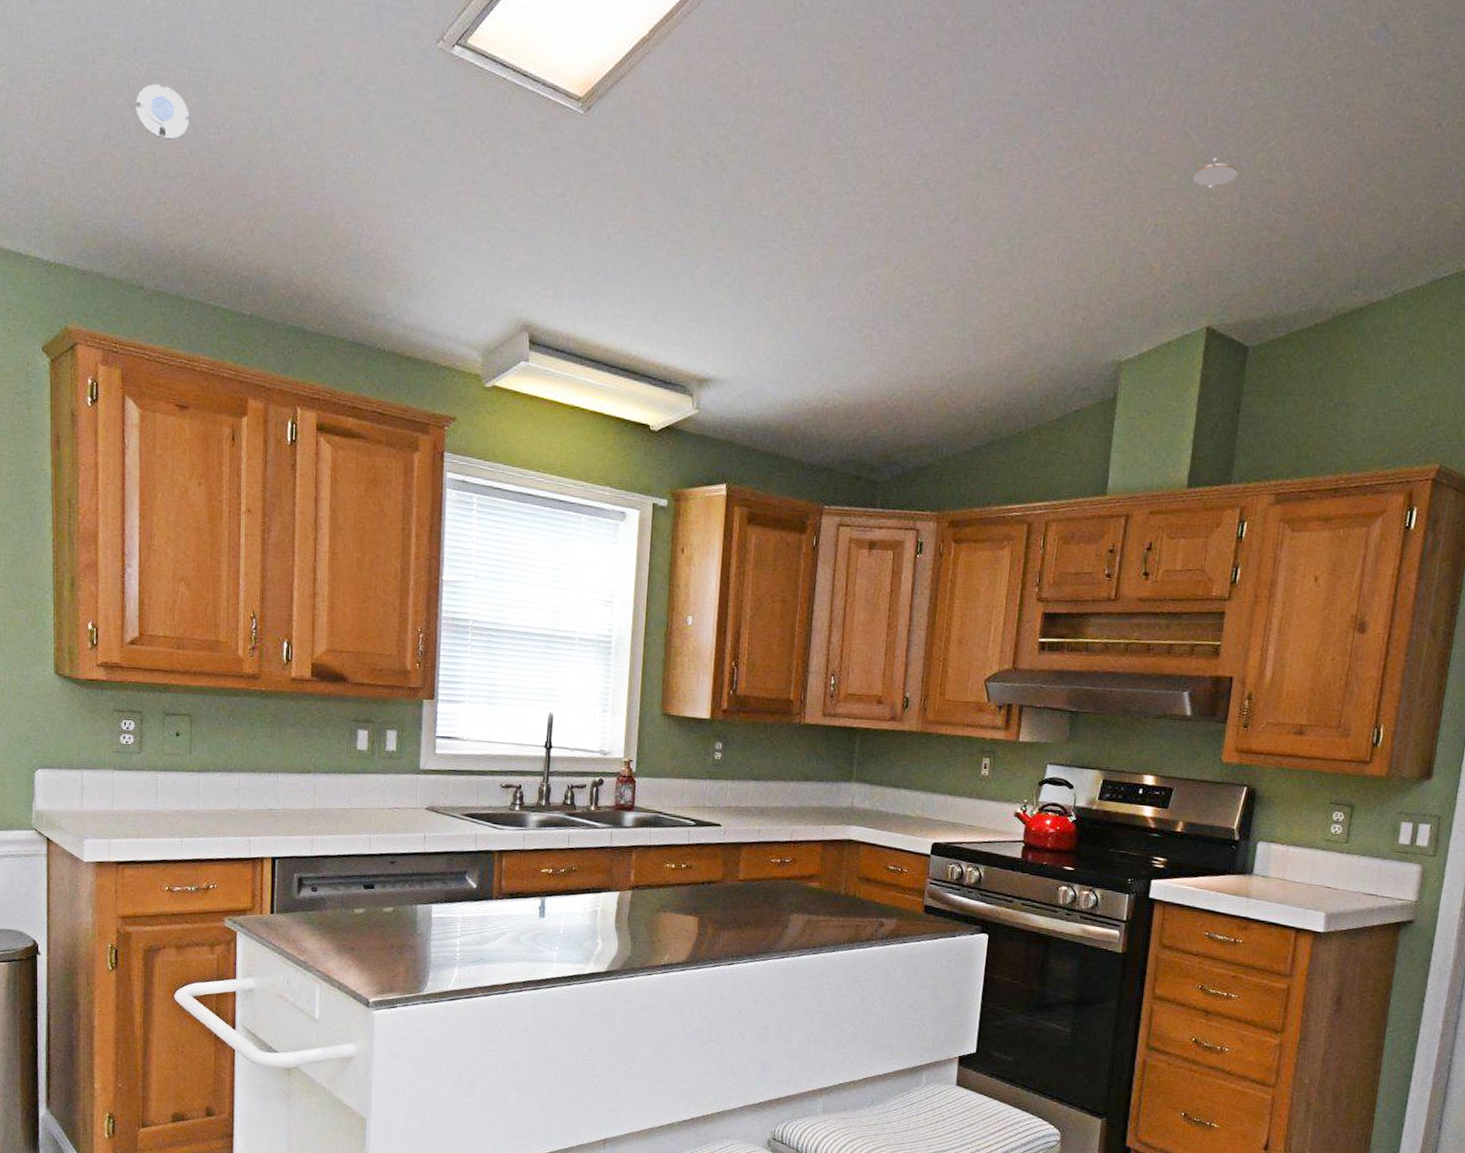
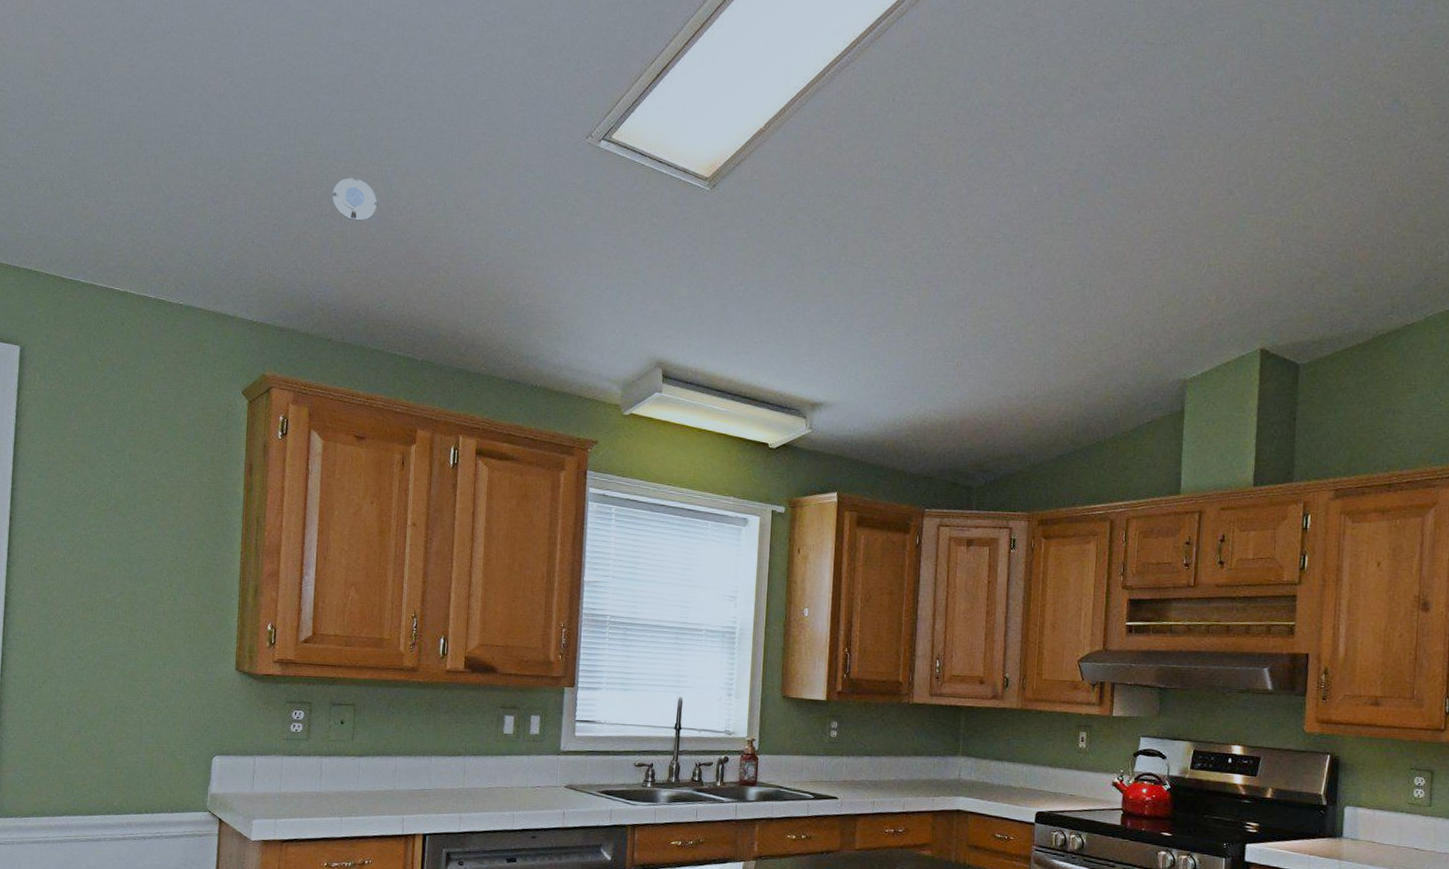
recessed light: present [1192,157,1239,190] -> none [1238,209,1279,236]

